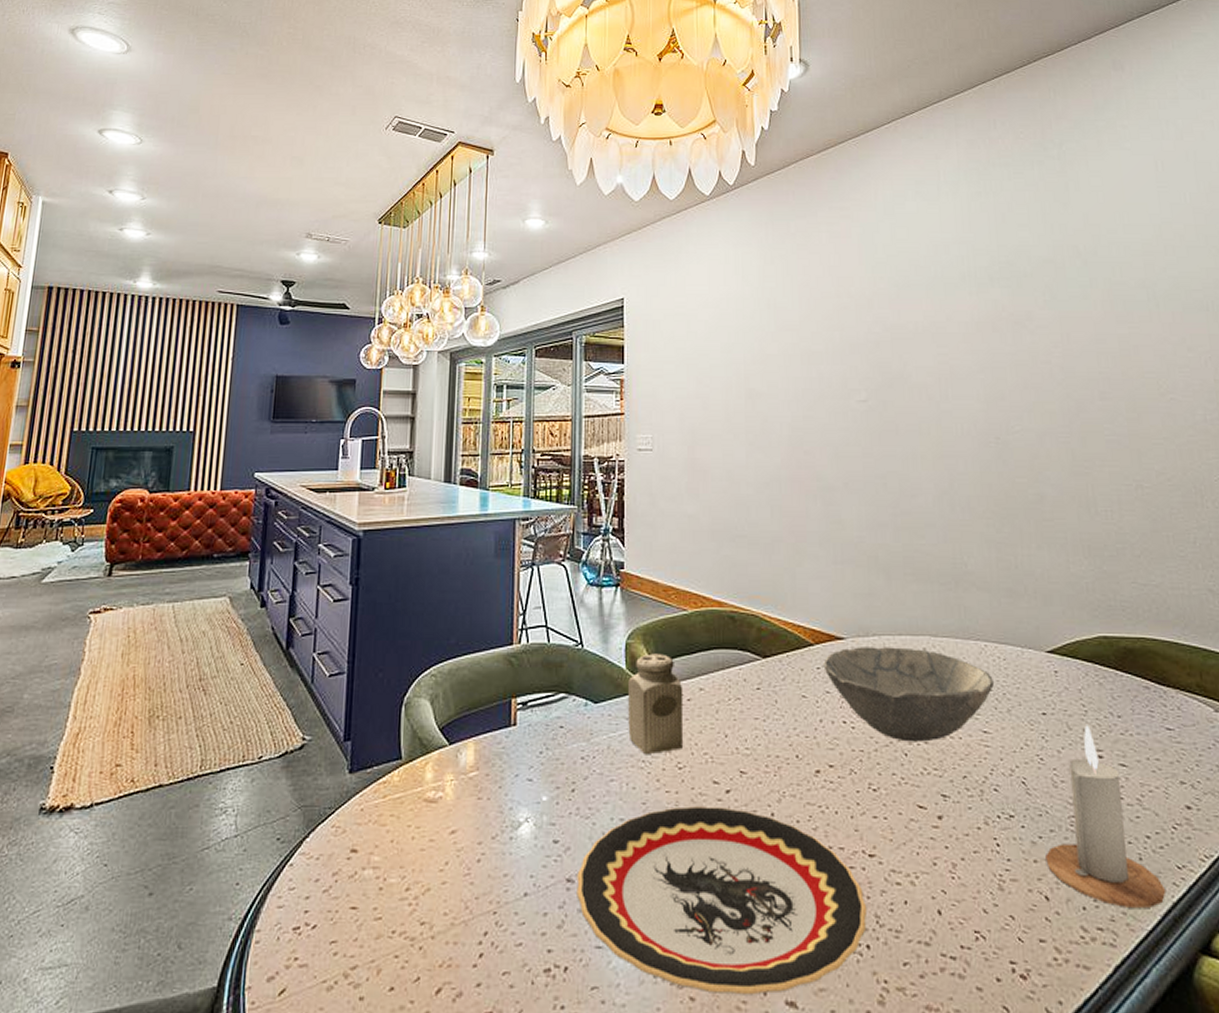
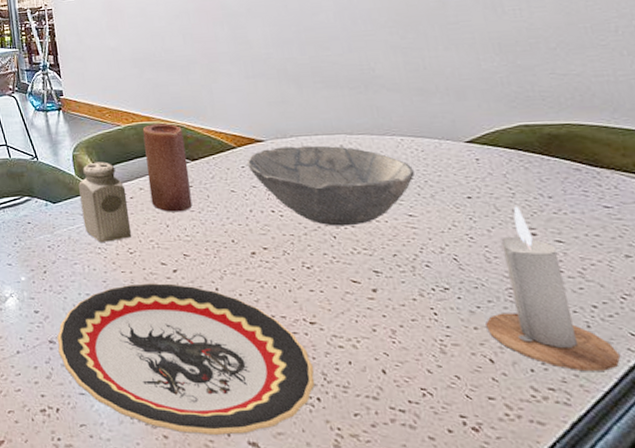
candle: none [711,611,758,719] -> present [142,123,193,212]

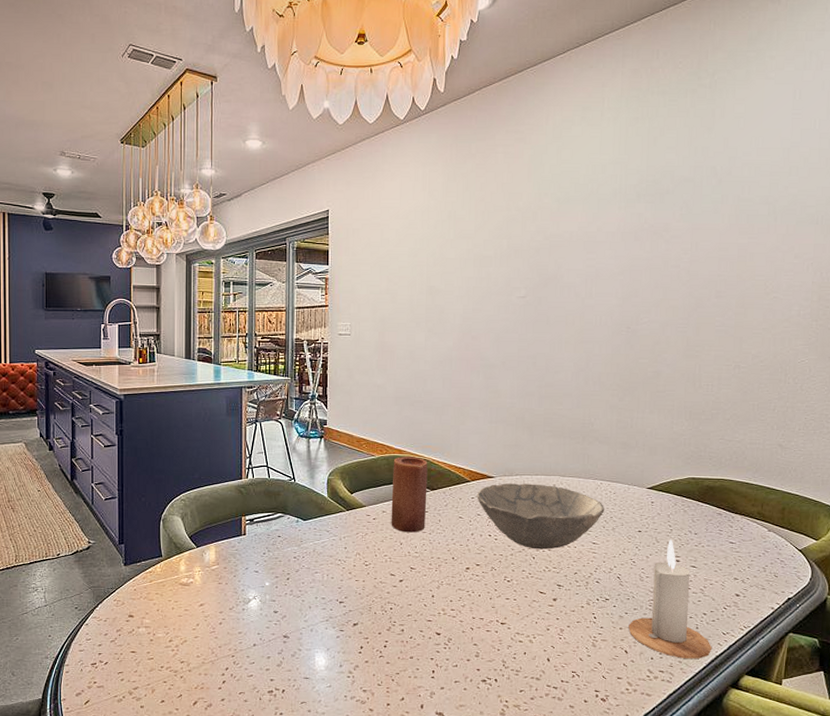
plate: present [57,283,315,436] -> none [291,590,497,708]
salt shaker: present [78,162,131,243] -> none [329,486,370,556]

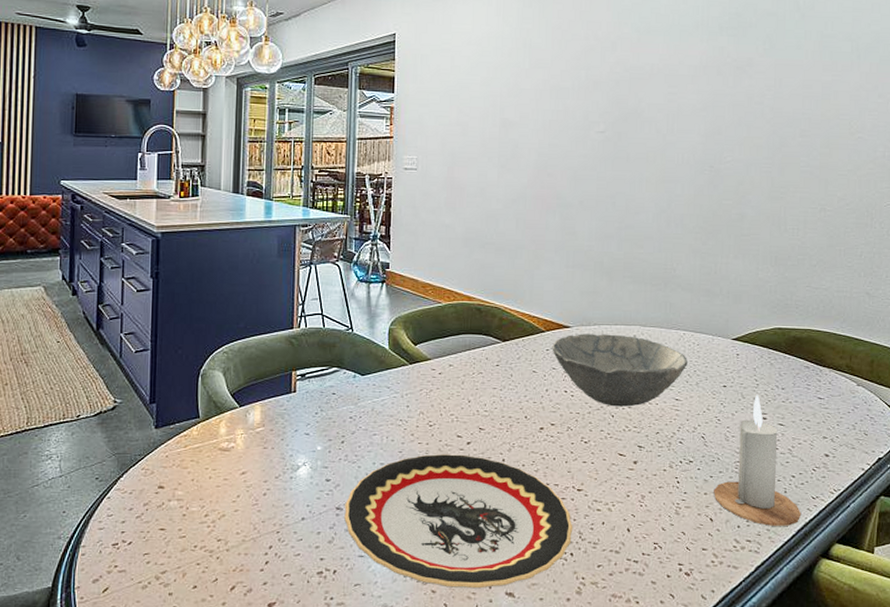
plate: none [291,590,497,708] -> present [344,454,573,589]
candle: present [391,456,428,533] -> none [458,304,499,389]

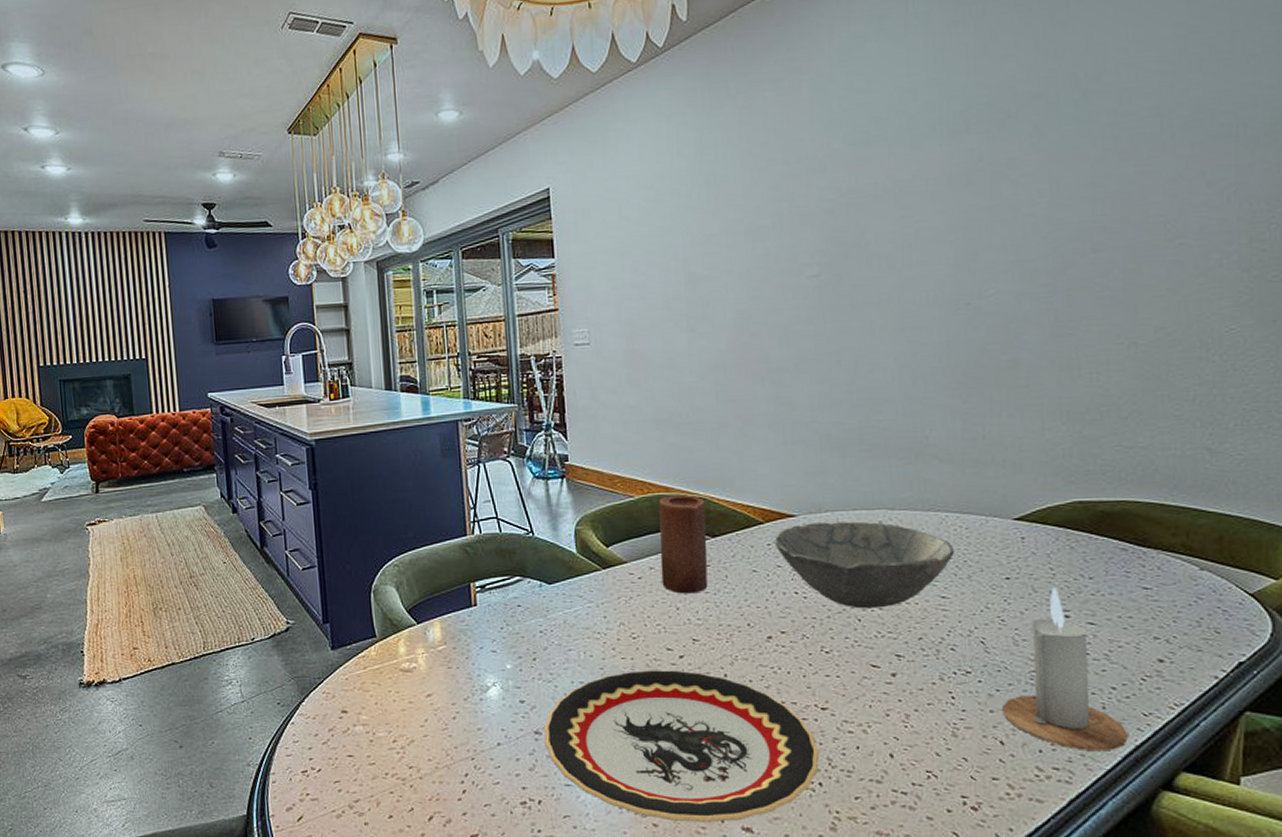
candle: none [458,304,499,389] -> present [658,495,708,594]

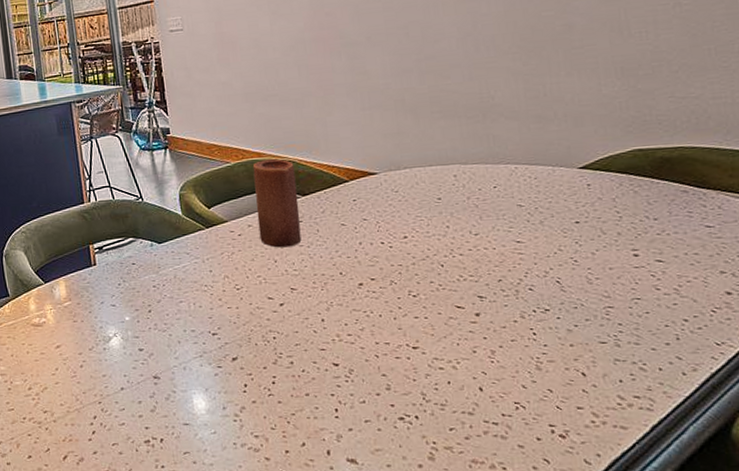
plate: present [544,670,820,823] -> none [161,317,414,456]
bowl: present [774,521,954,609] -> none [359,176,526,255]
candle: present [1002,587,1129,750] -> none [581,229,705,379]

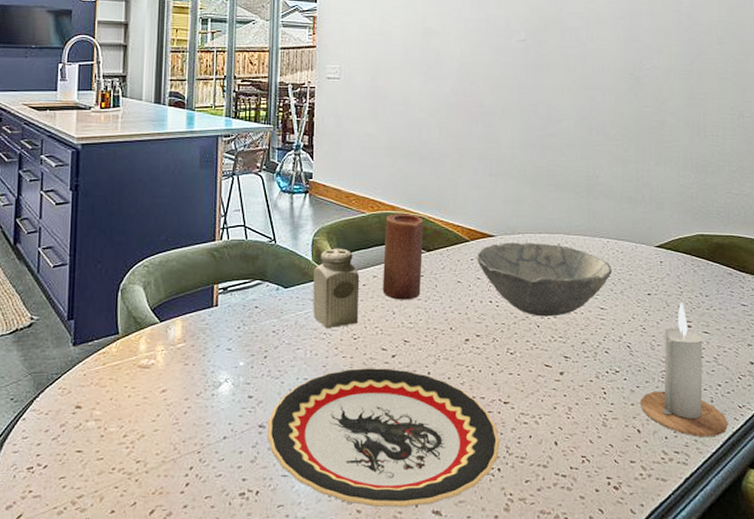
plate: none [161,317,414,456] -> present [267,368,500,508]
salt shaker: none [185,200,239,281] -> present [313,248,360,329]
bowl: none [359,176,526,255] -> present [476,243,612,317]
candle: none [581,229,705,379] -> present [641,302,729,436]

